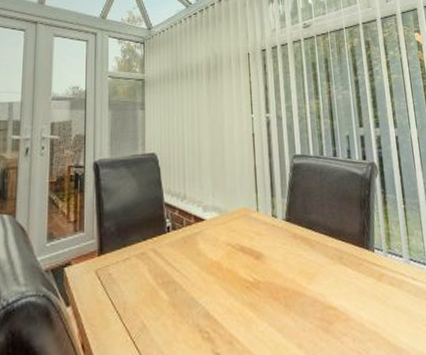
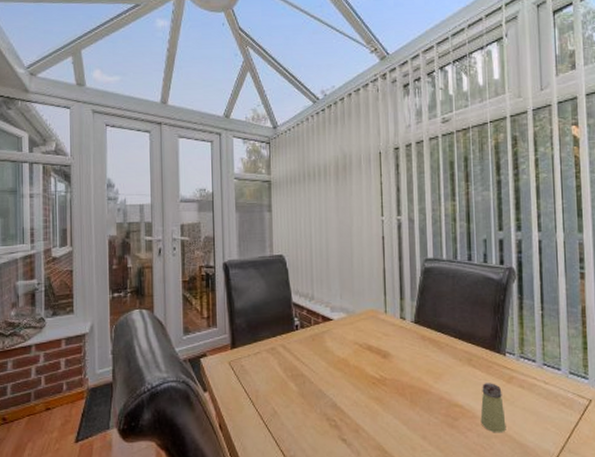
saltshaker: none [354,281,380,336] -> present [480,383,506,433]

